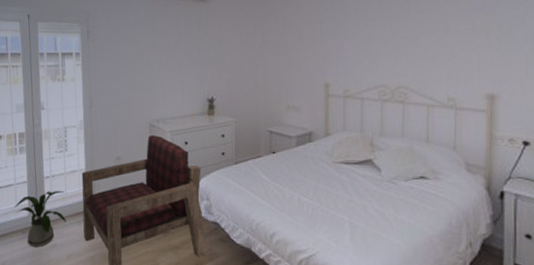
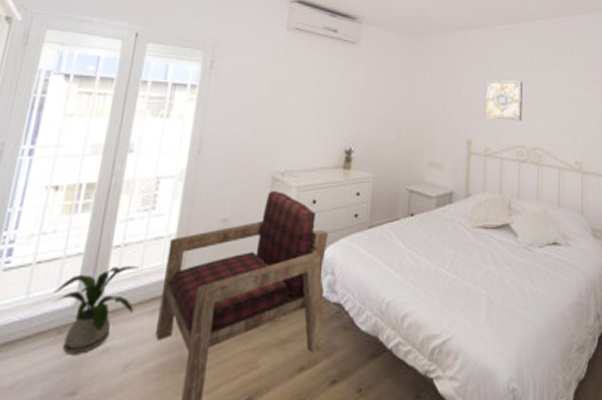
wall art: none [342,19,386,61] -> present [485,80,524,121]

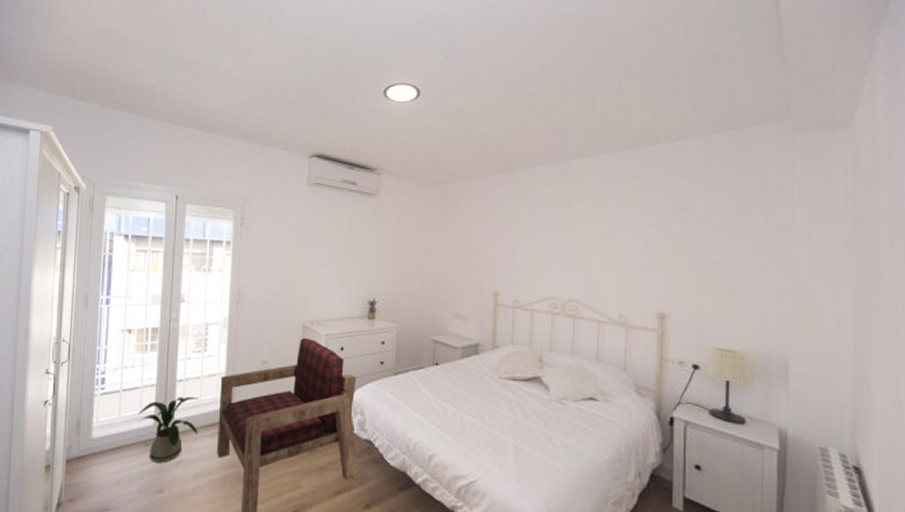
wall art: present [485,80,524,121] -> none [514,228,559,271]

